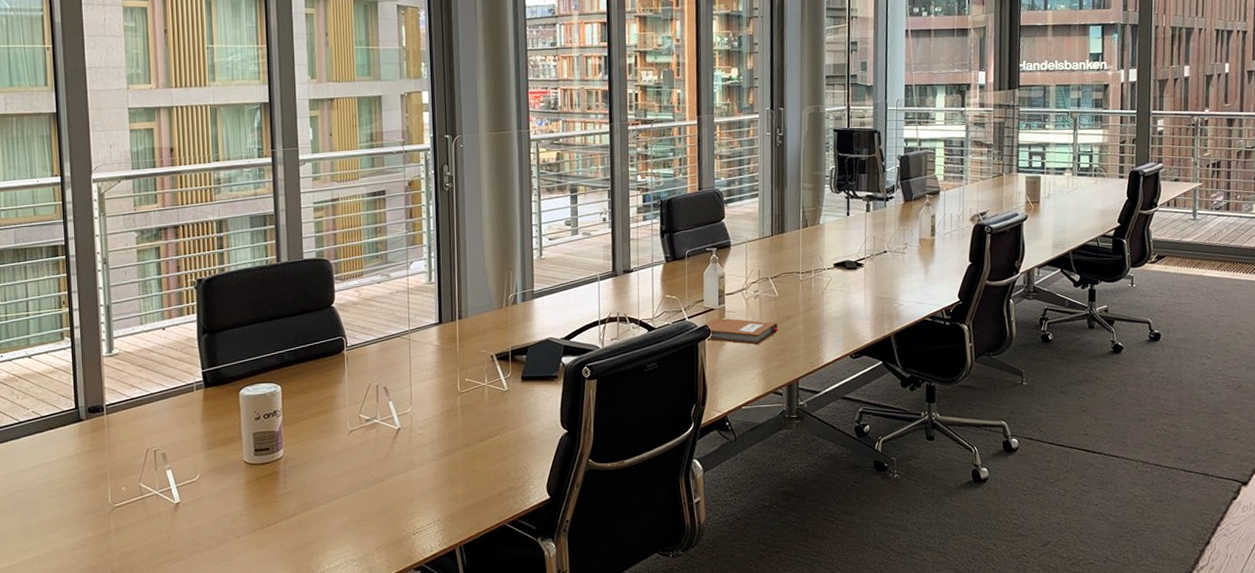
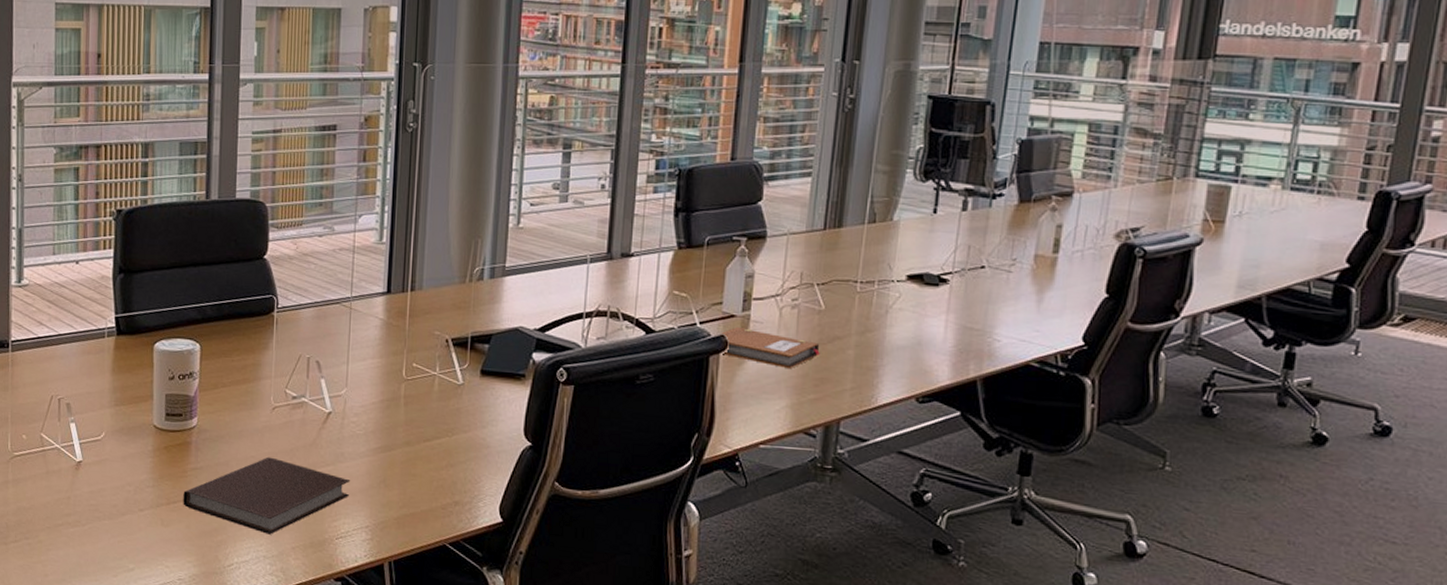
notebook: none [275,473,422,540] -> present [183,457,351,535]

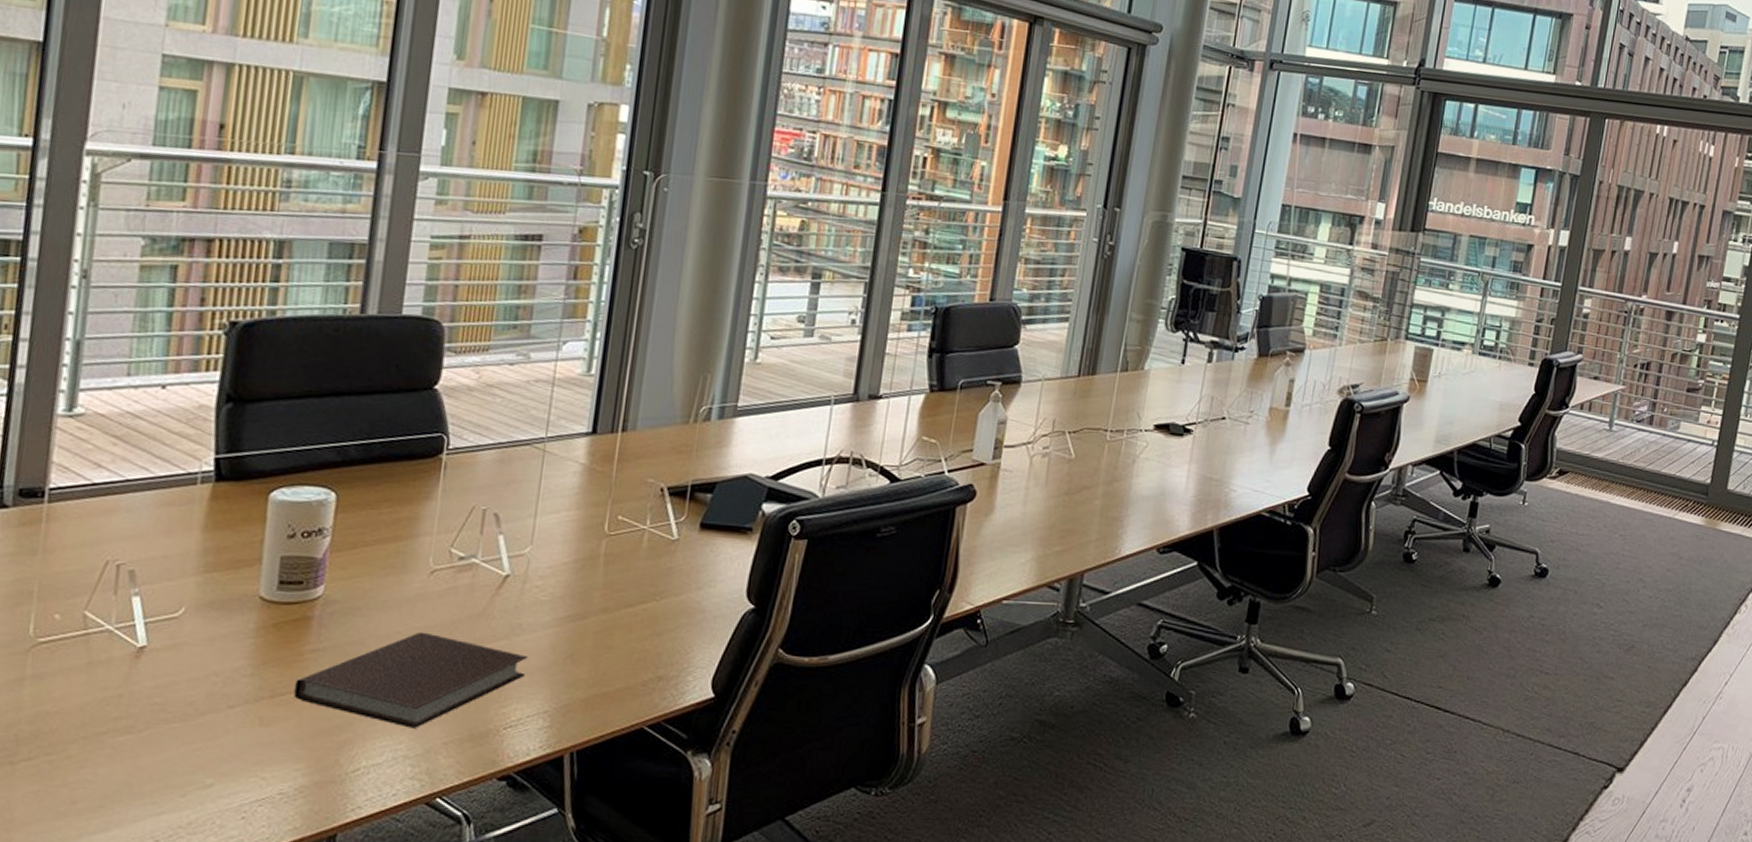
notebook: present [721,327,820,370] -> none [969,476,1068,521]

